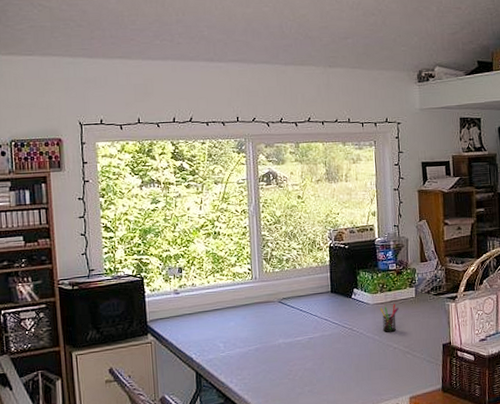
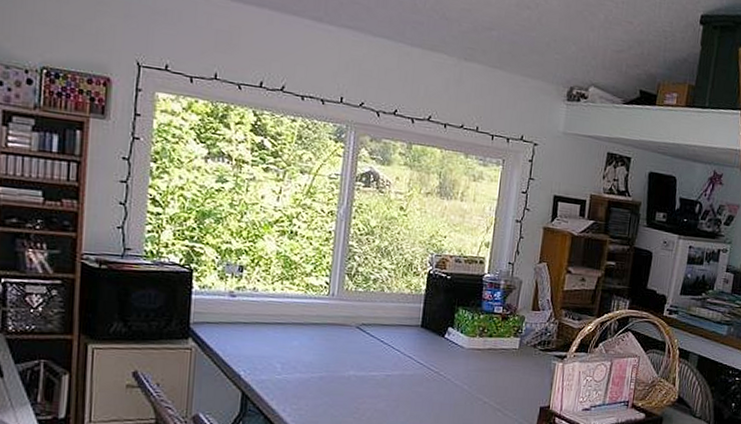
pen holder: present [380,303,399,332] -> none [474,352,497,384]

